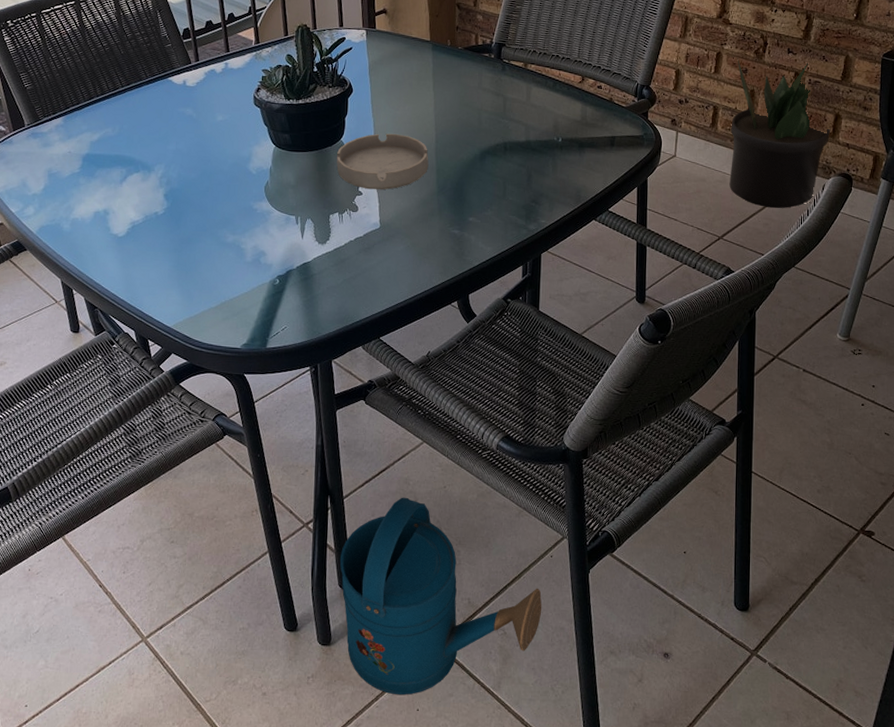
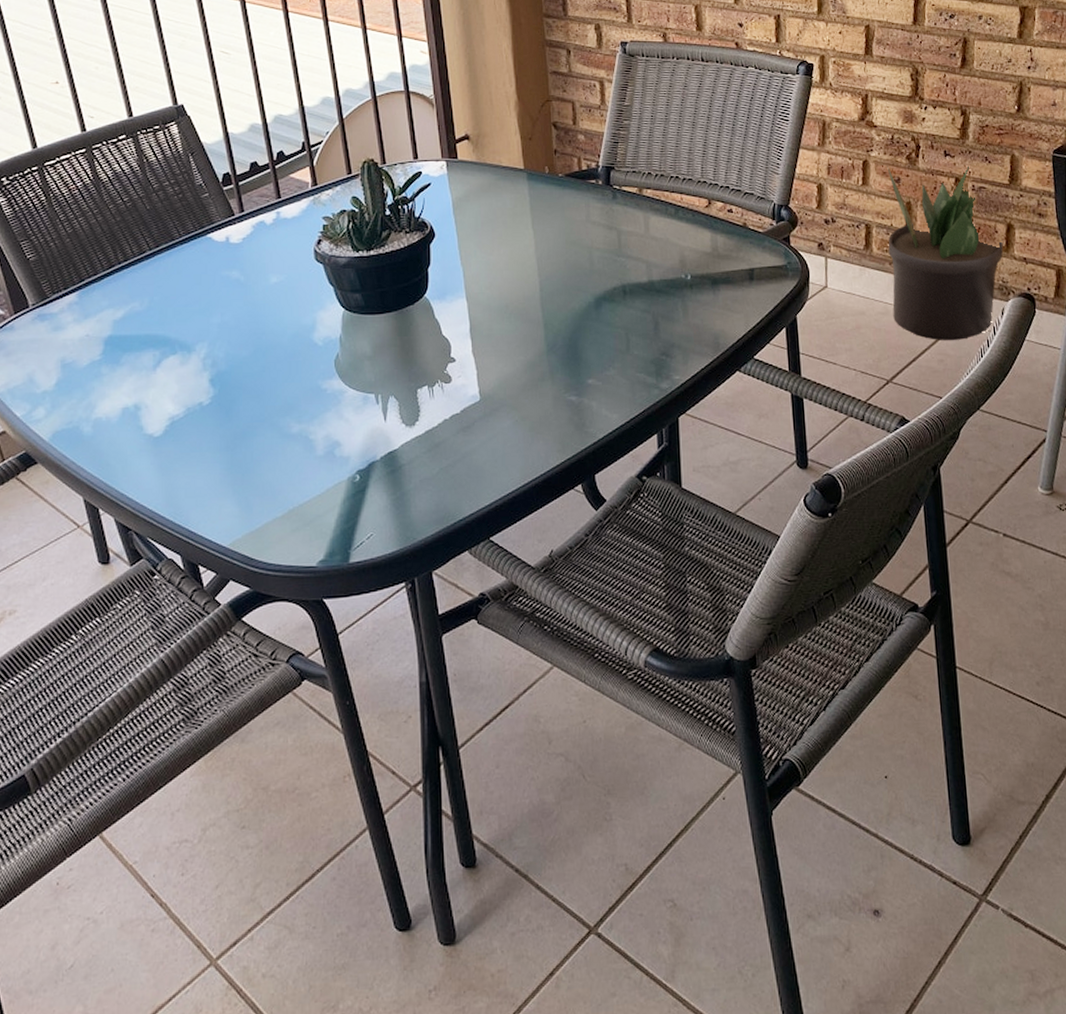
ashtray: present [336,134,429,190] -> none [421,284,534,355]
watering can: present [339,497,542,695] -> none [459,739,718,1002]

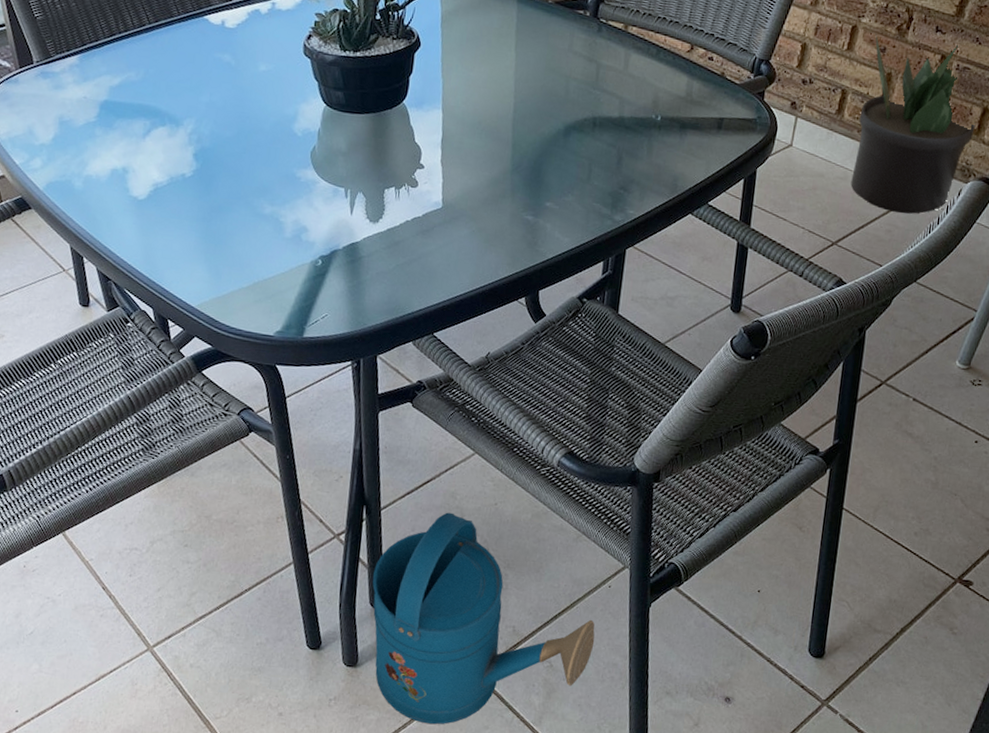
watering can: none [459,739,718,1002] -> present [372,512,595,725]

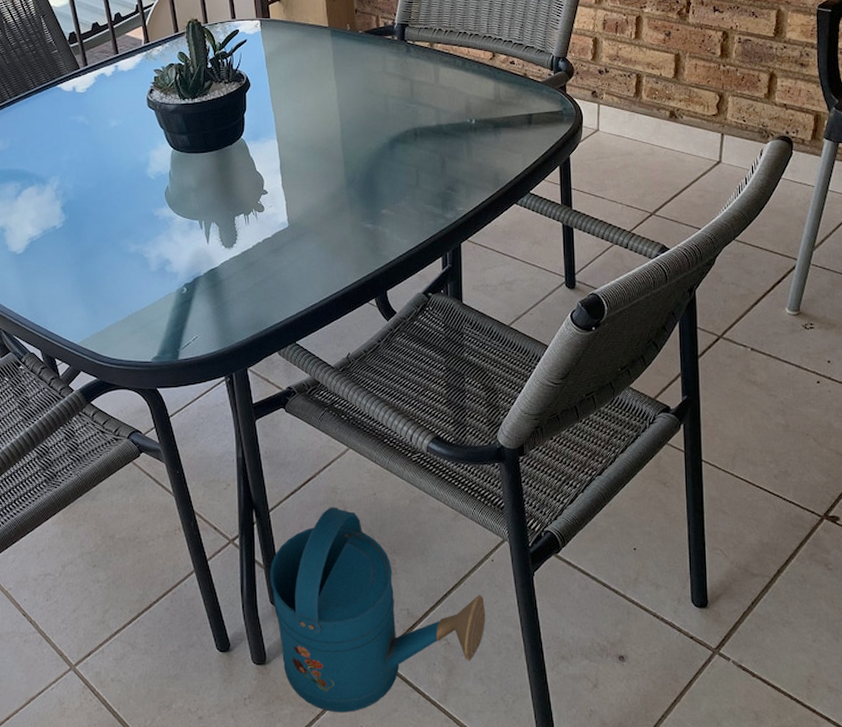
planter: present [850,34,976,214] -> none [656,21,765,178]

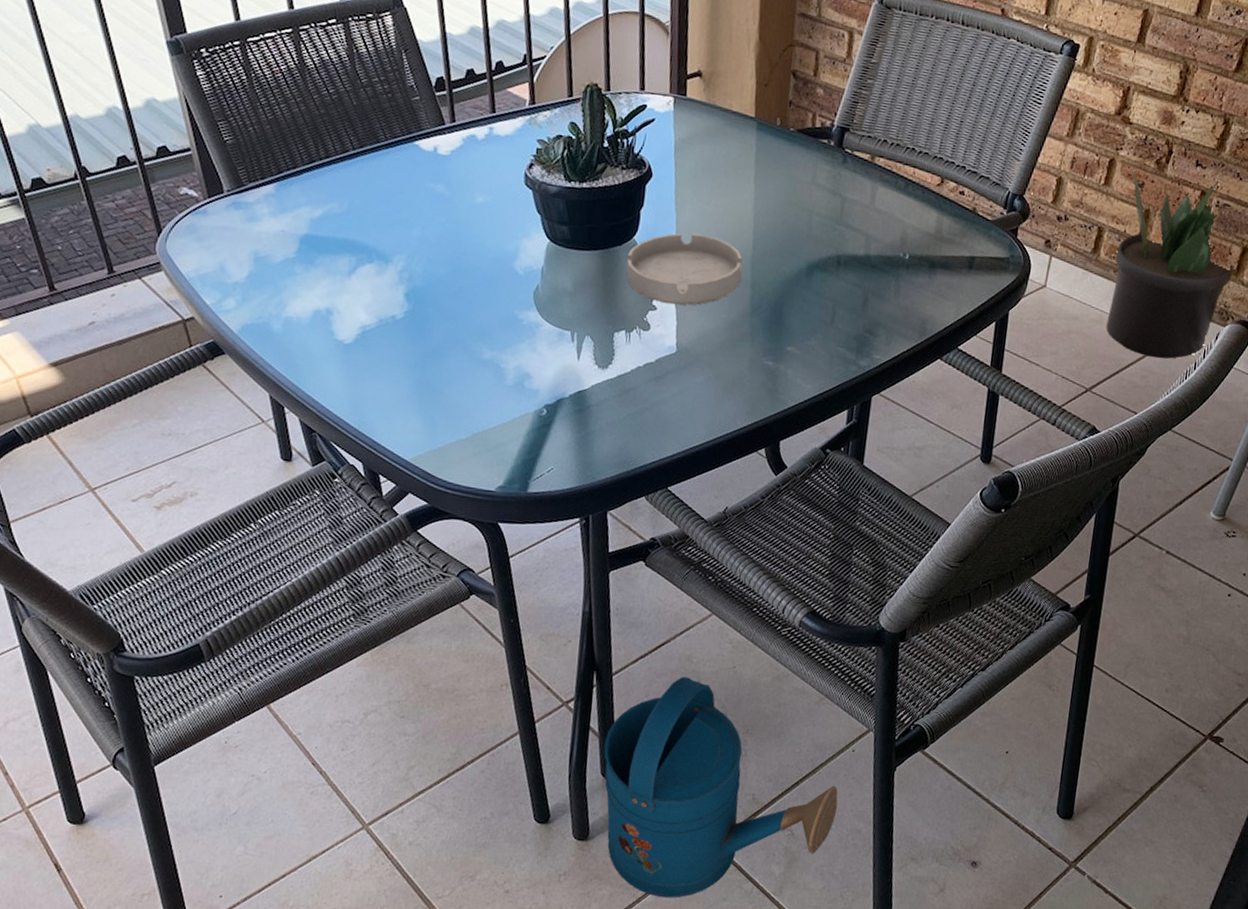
ashtray: none [238,127,335,188] -> present [626,233,743,306]
planter: none [656,21,765,178] -> present [1106,168,1235,359]

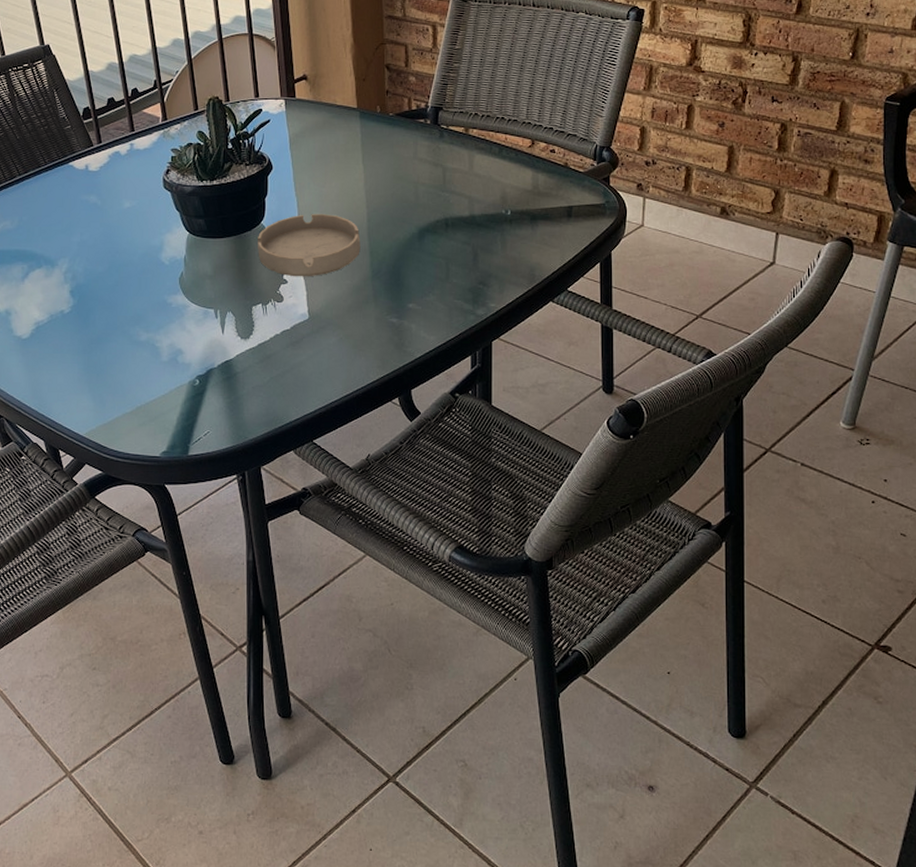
watering can: present [604,676,838,898] -> none [277,616,507,834]
planter: present [1106,168,1235,359] -> none [707,110,825,280]

